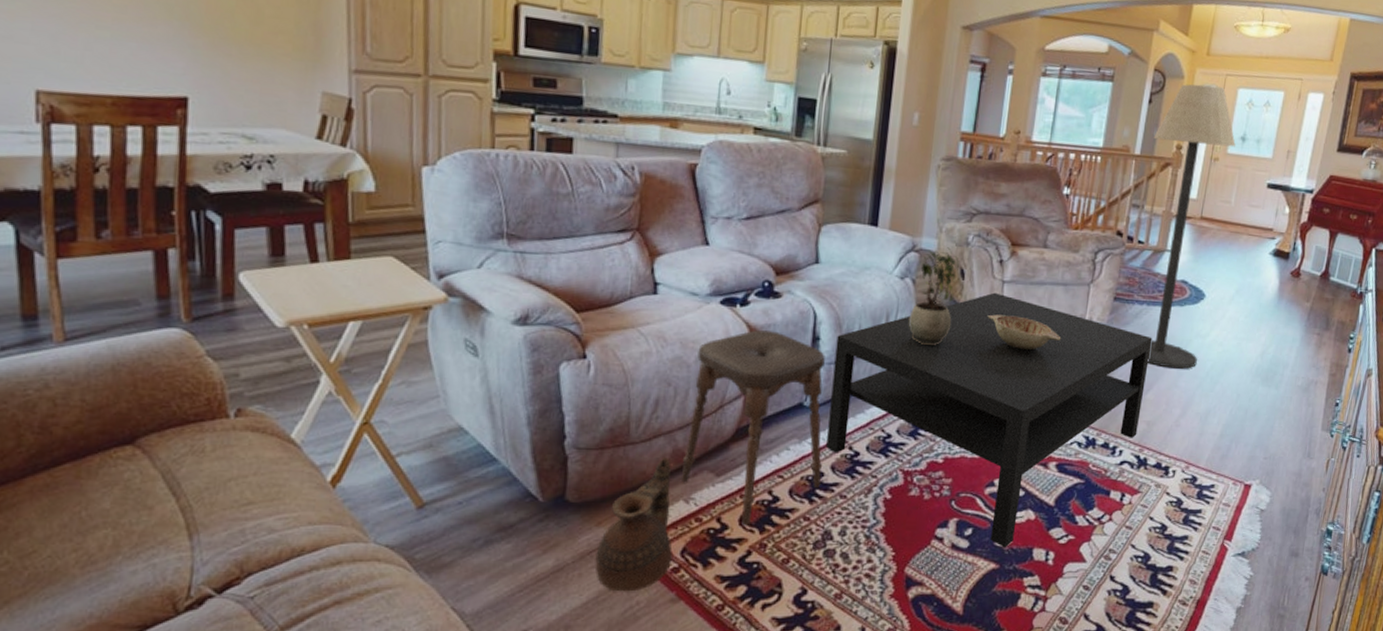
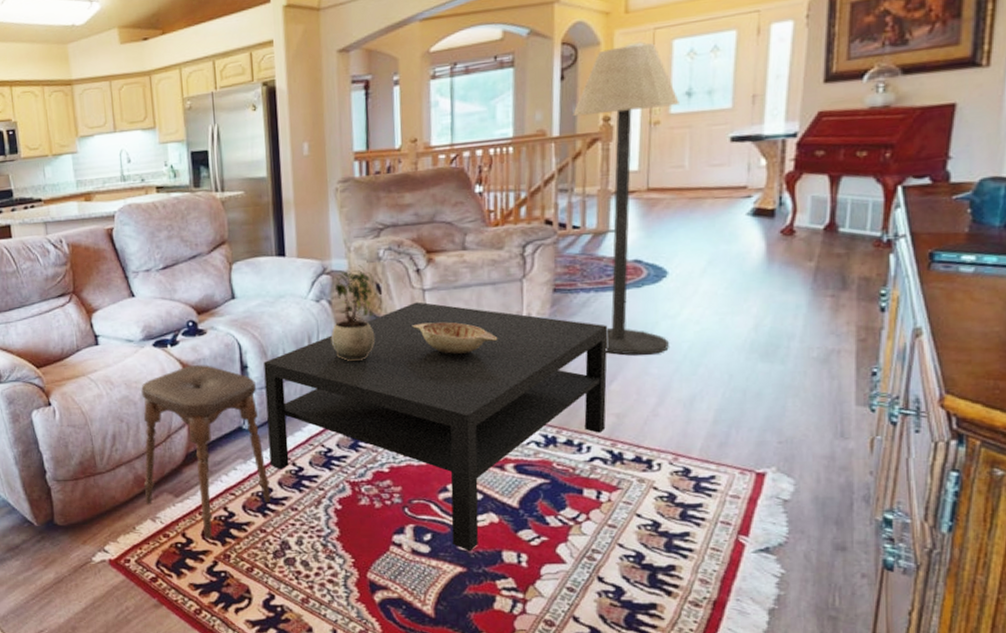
ceramic jug: present [594,456,673,592] -> none [86,483,149,599]

